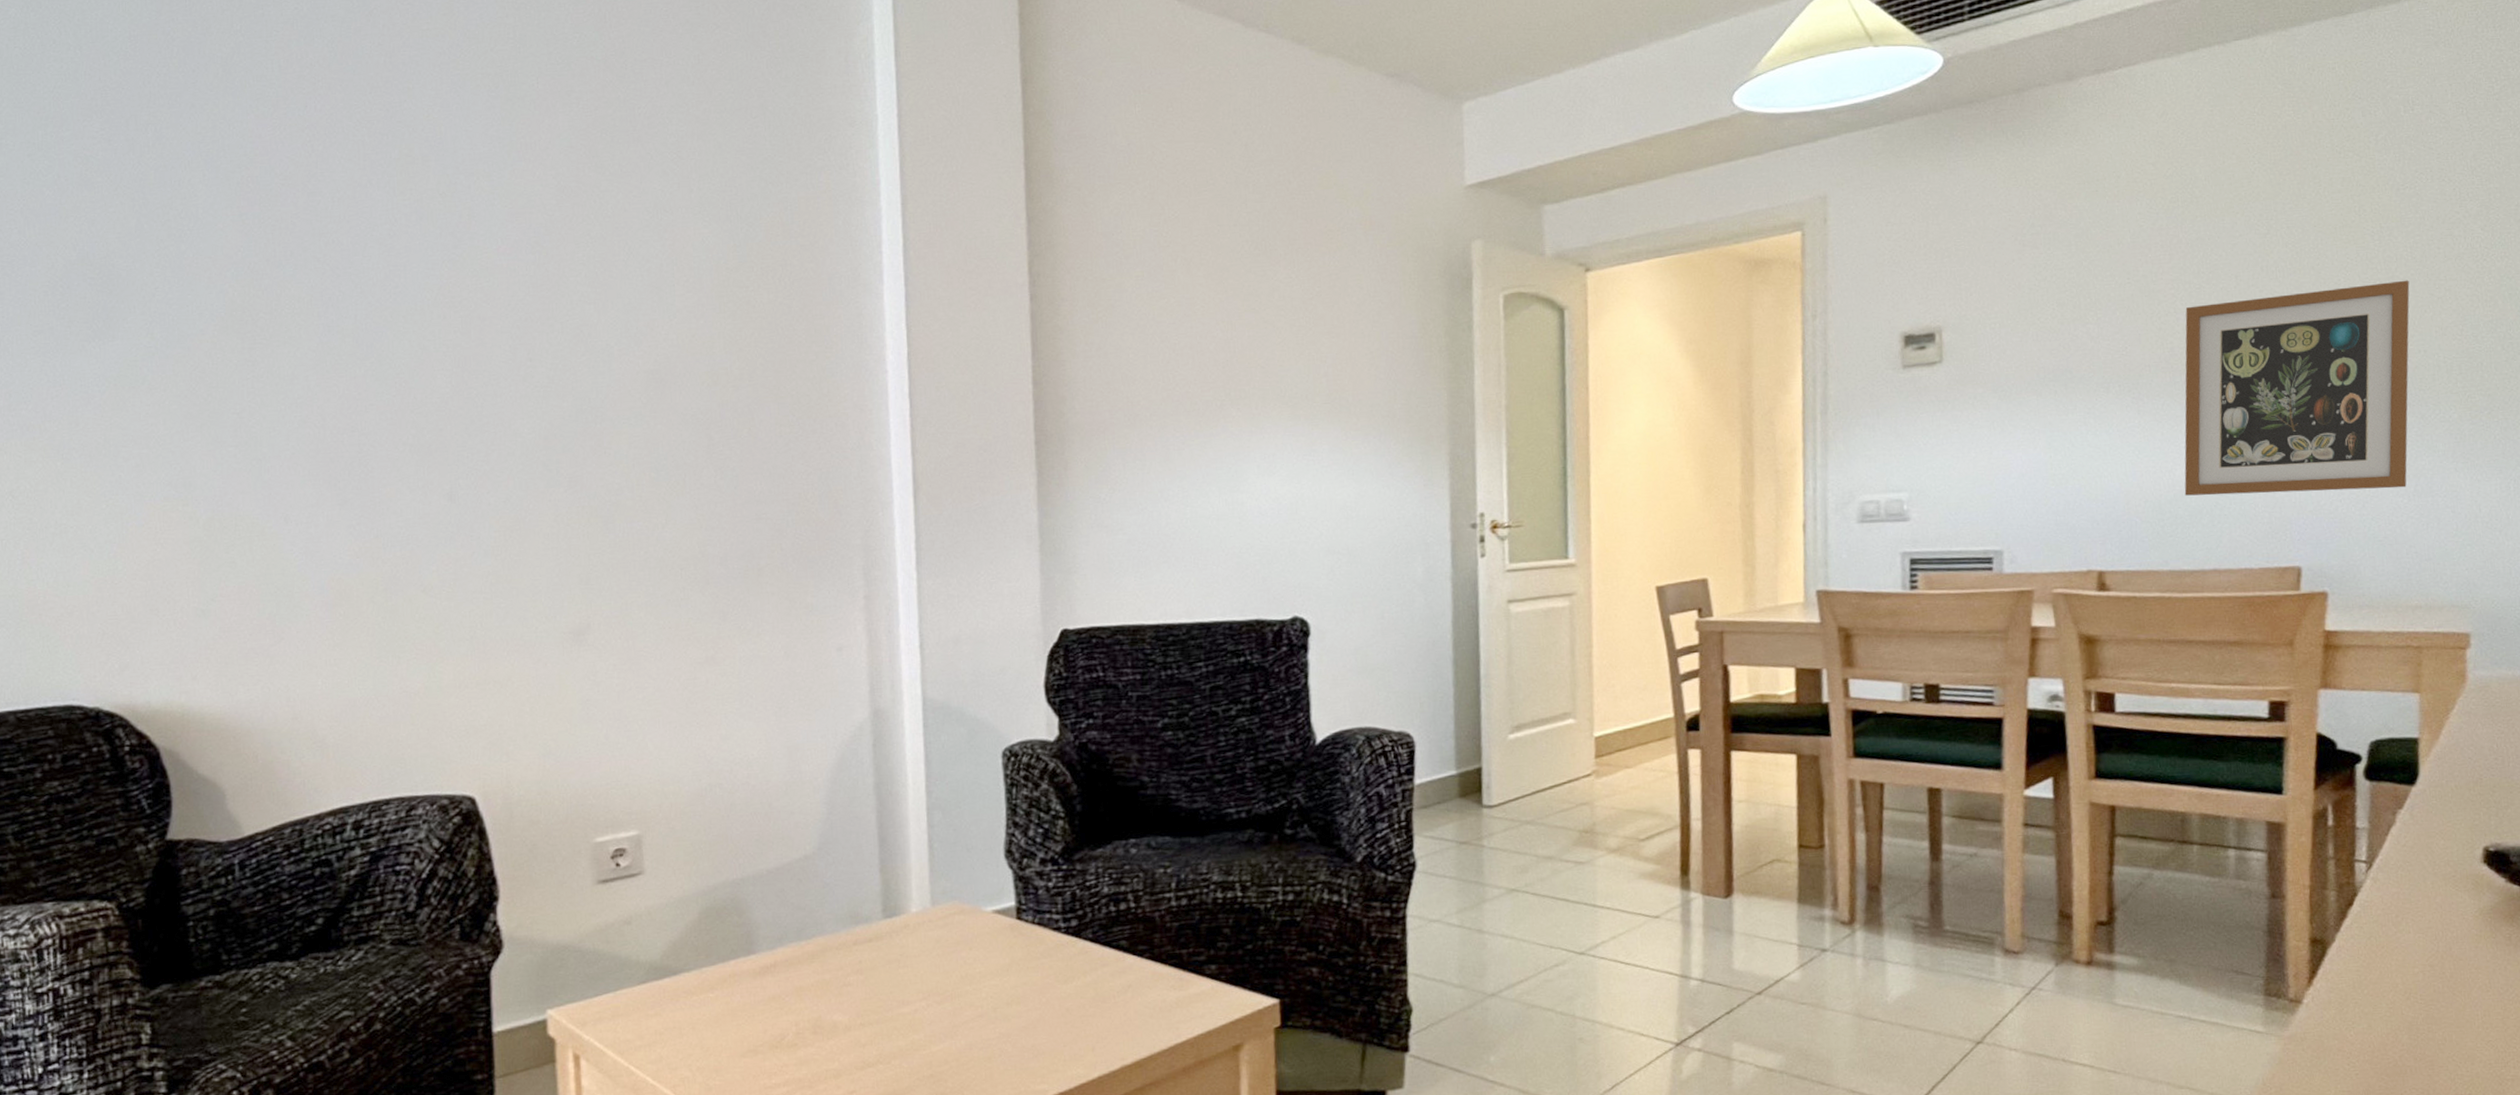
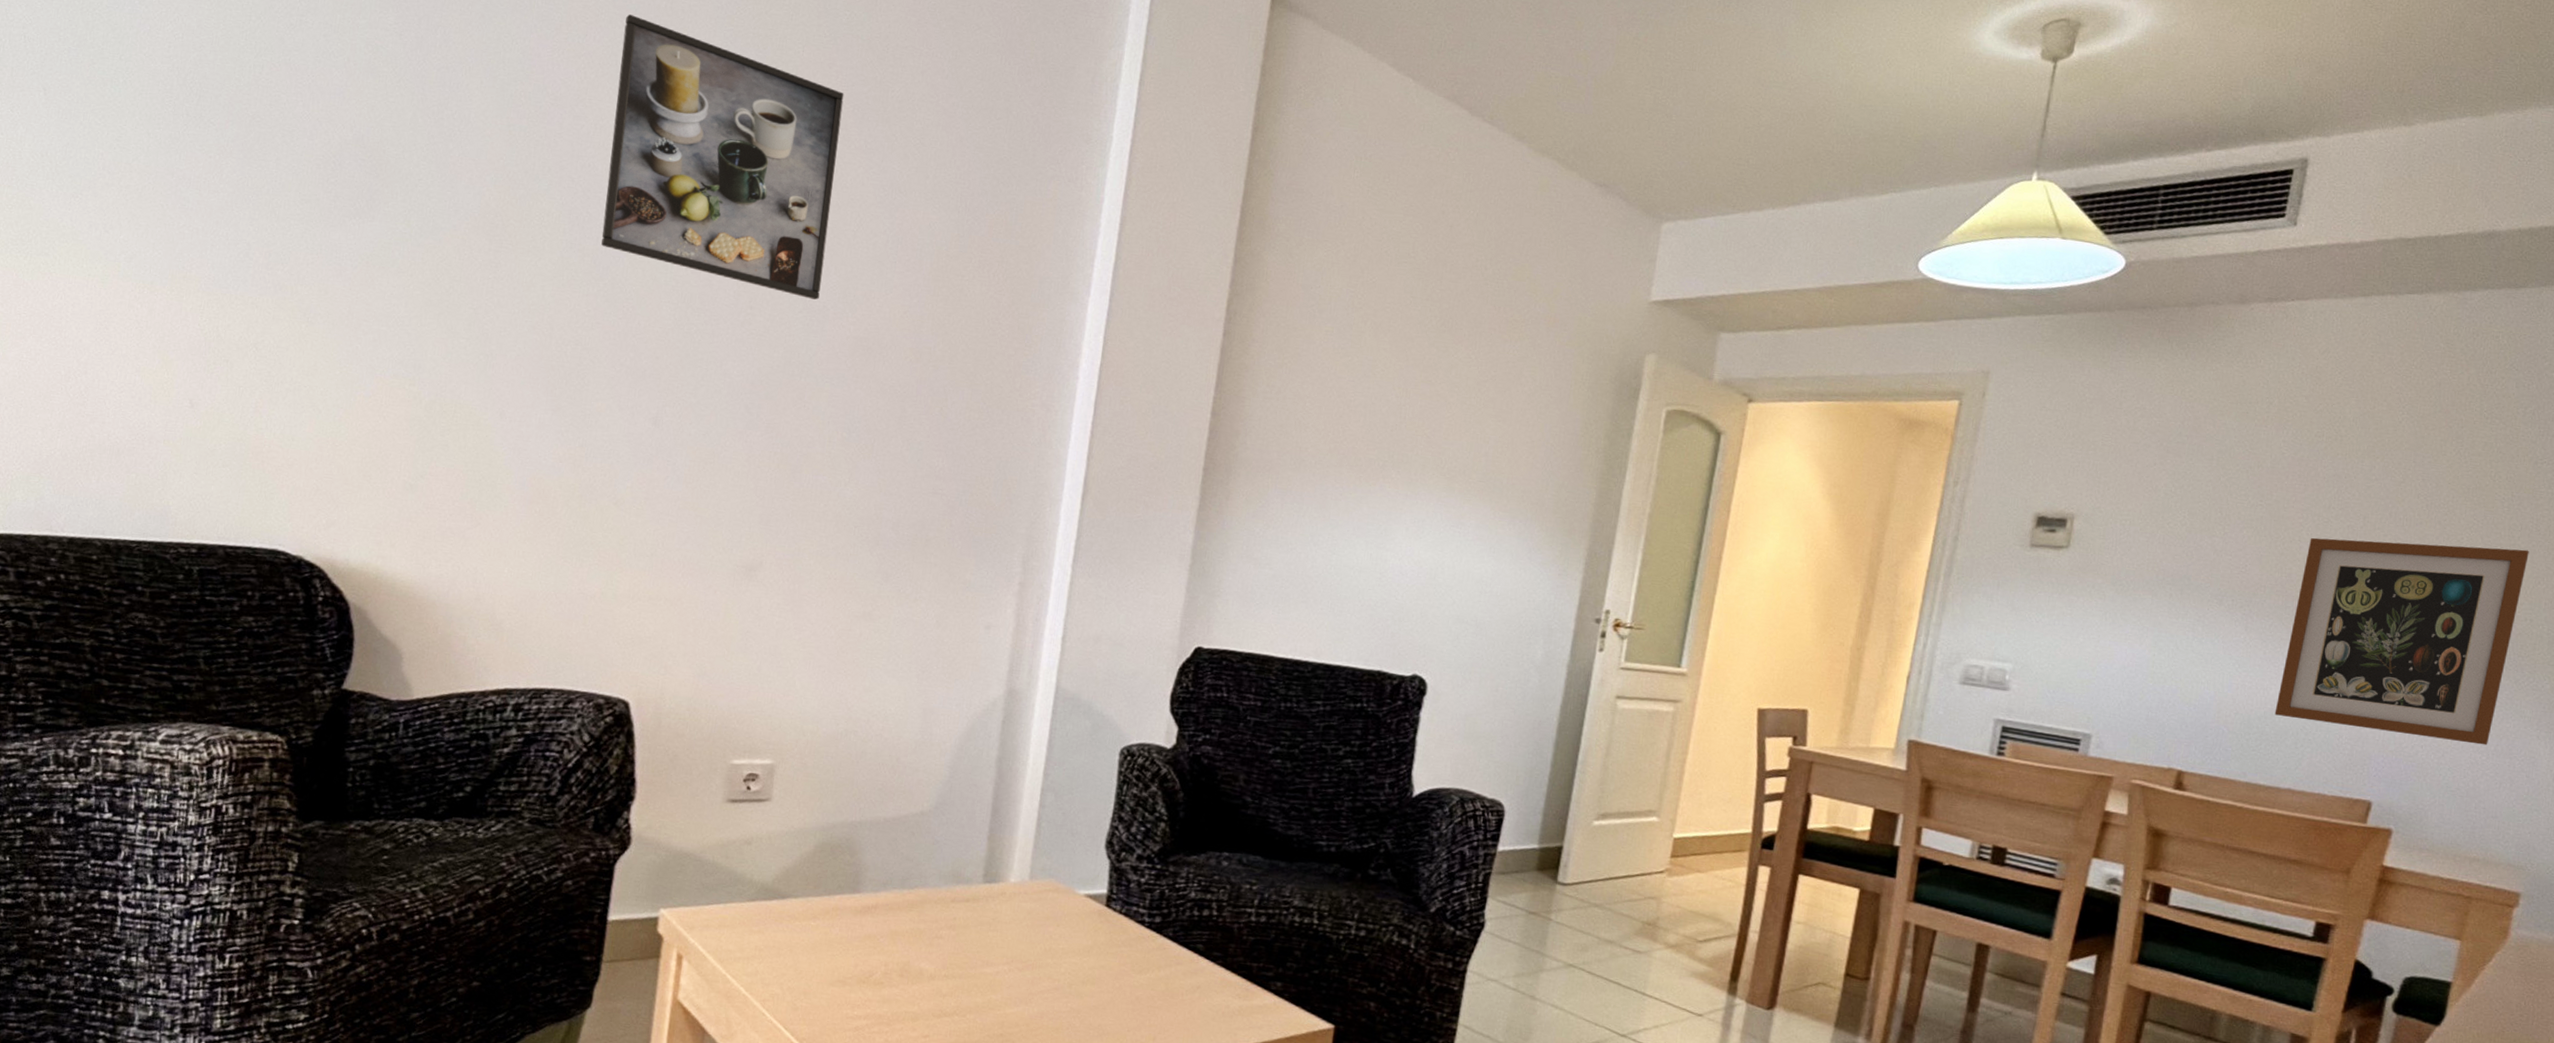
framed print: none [345,77,600,340] -> present [601,14,844,300]

